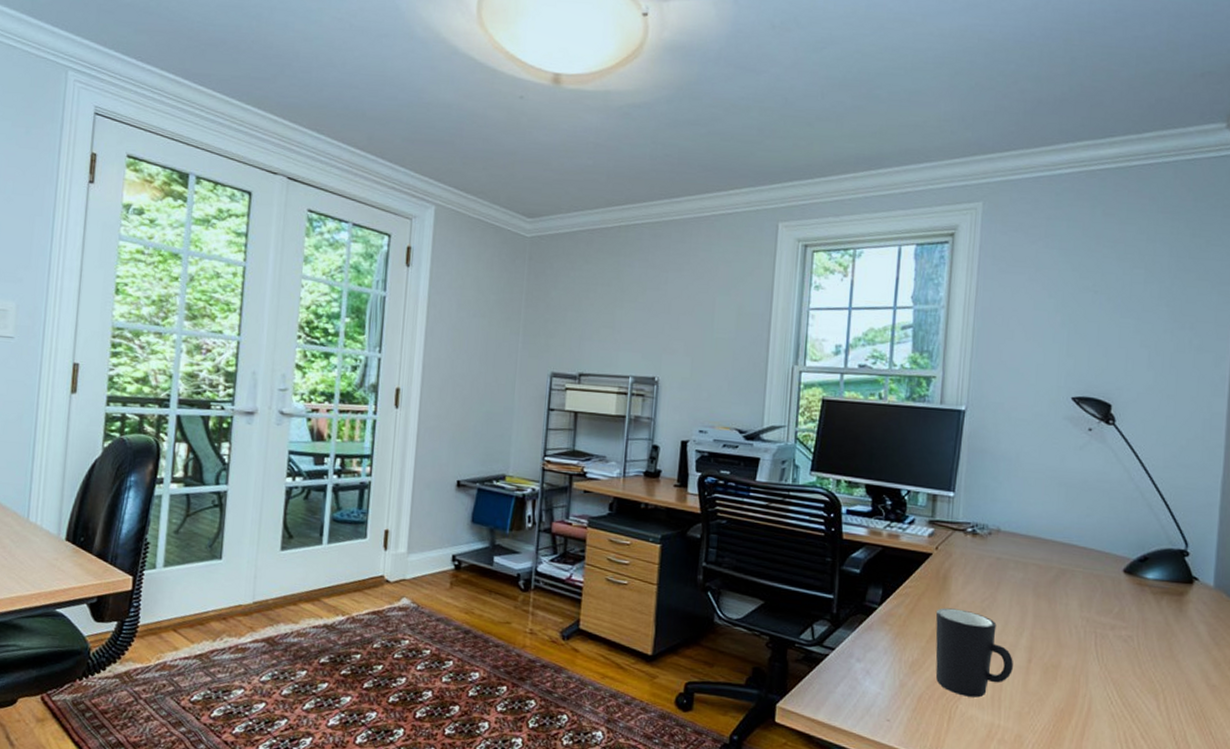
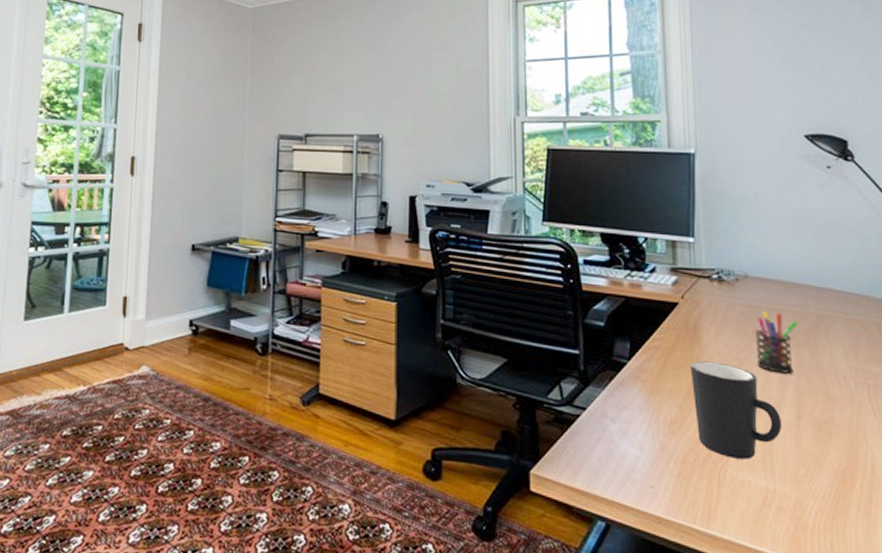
pen holder: none [997,564,1040,622] -> present [754,312,798,374]

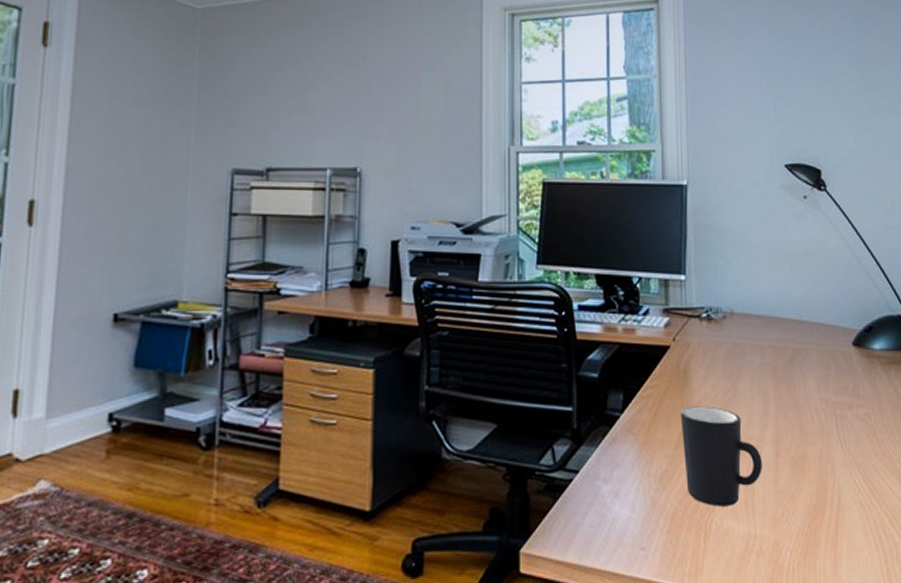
pen holder: present [754,312,798,374] -> none [739,349,777,412]

